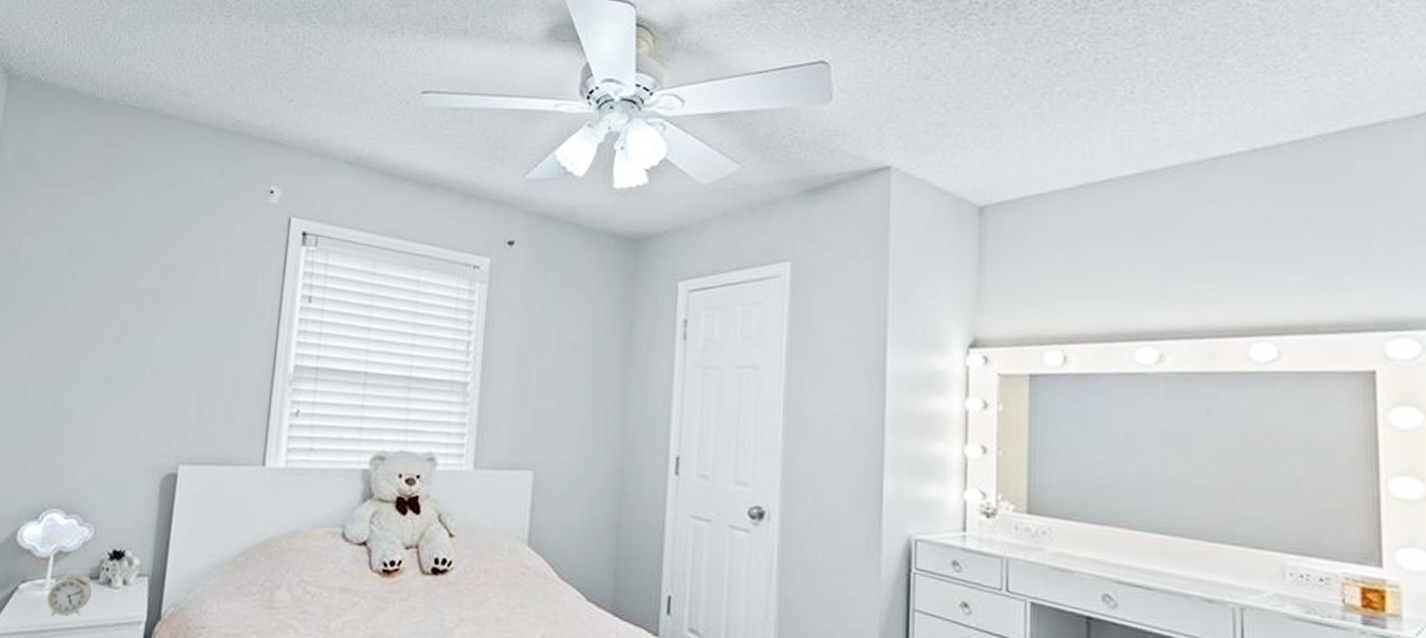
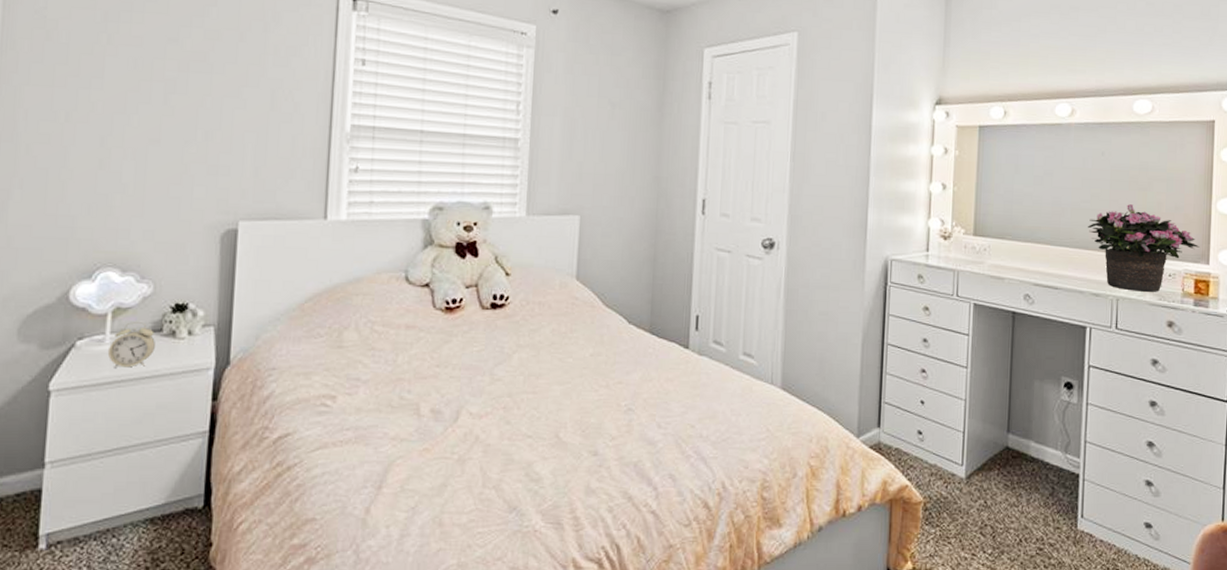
potted flower: none [1191,480,1366,602] -> present [1088,204,1200,292]

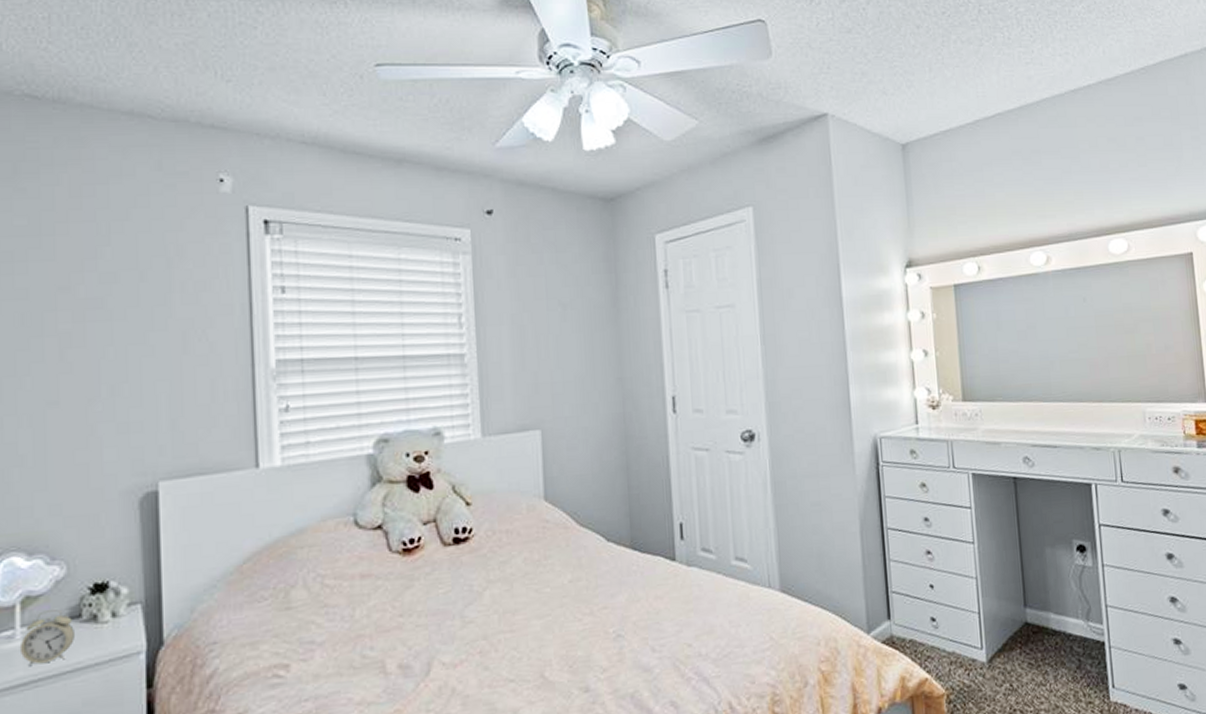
potted flower: present [1088,204,1200,292] -> none [1079,349,1195,440]

